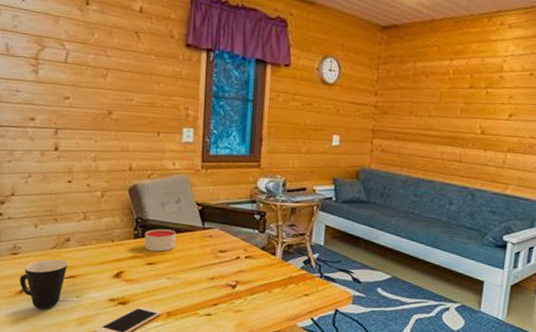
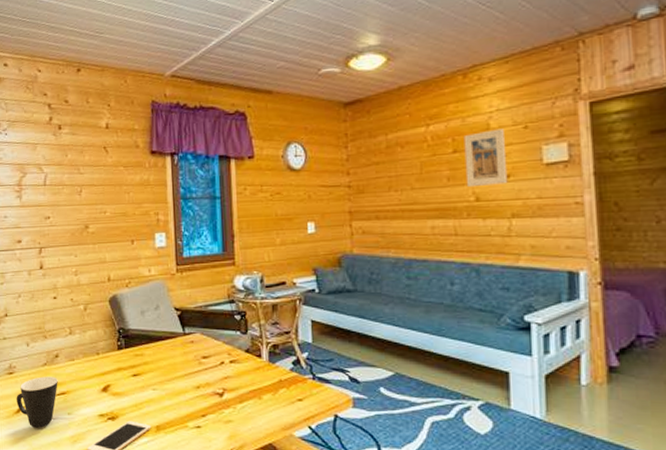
candle: present [144,229,177,252] -> none [127,338,159,362]
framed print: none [475,72,514,122] -> present [463,128,508,188]

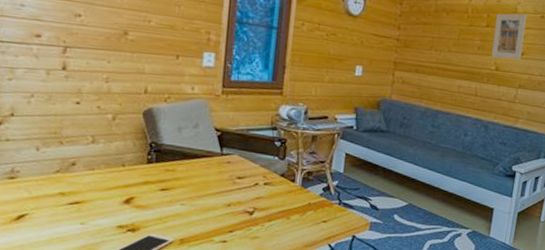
mug: present [16,376,58,428] -> none [16,184,72,237]

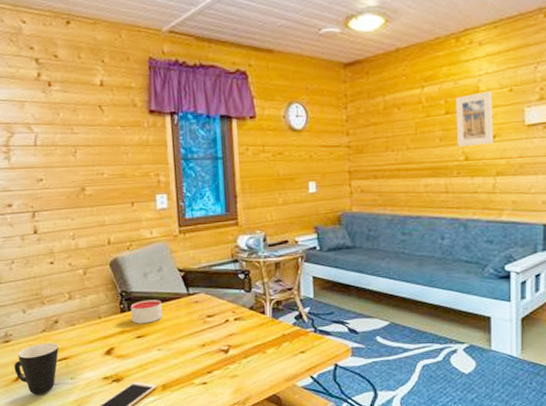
mug: none [16,184,72,237] -> present [14,342,59,395]
candle: none [158,154,193,177] -> present [130,299,163,324]

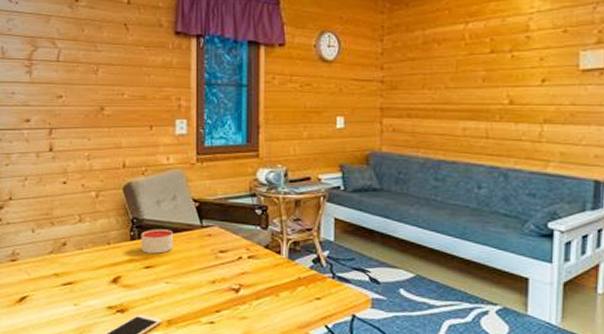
mug: present [14,342,59,395] -> none [19,265,65,319]
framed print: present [455,91,494,148] -> none [501,31,544,90]

